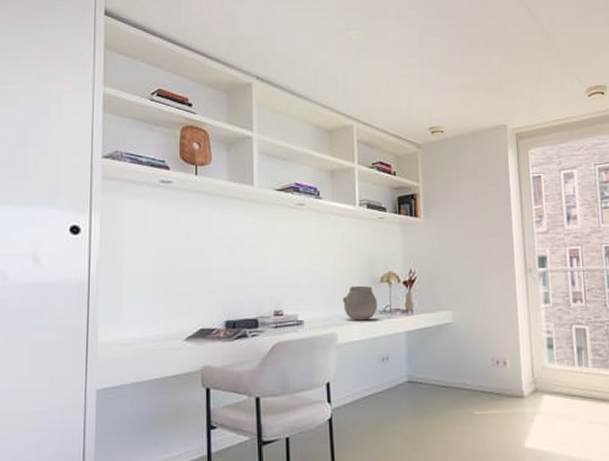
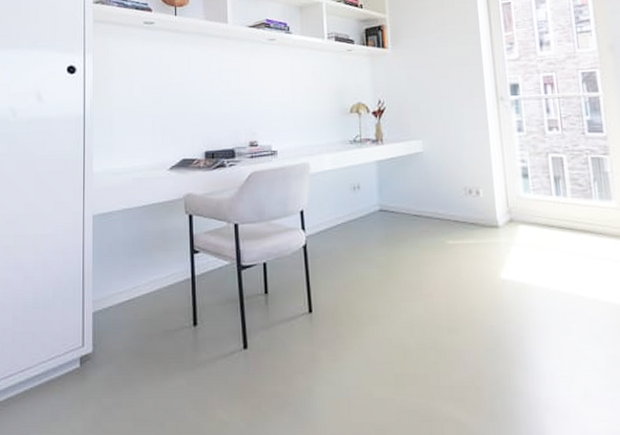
ceramic pot: present [342,285,378,321] -> none [313,116,348,151]

